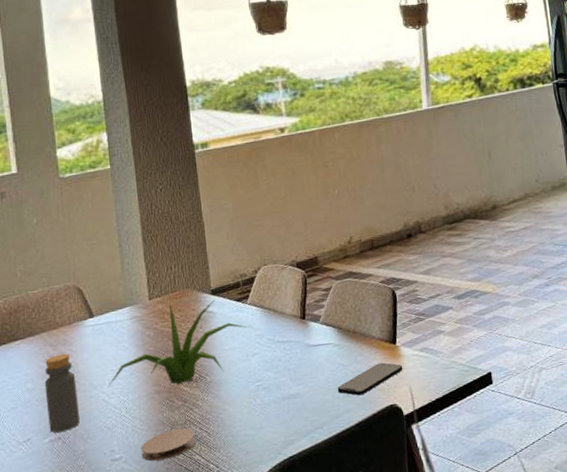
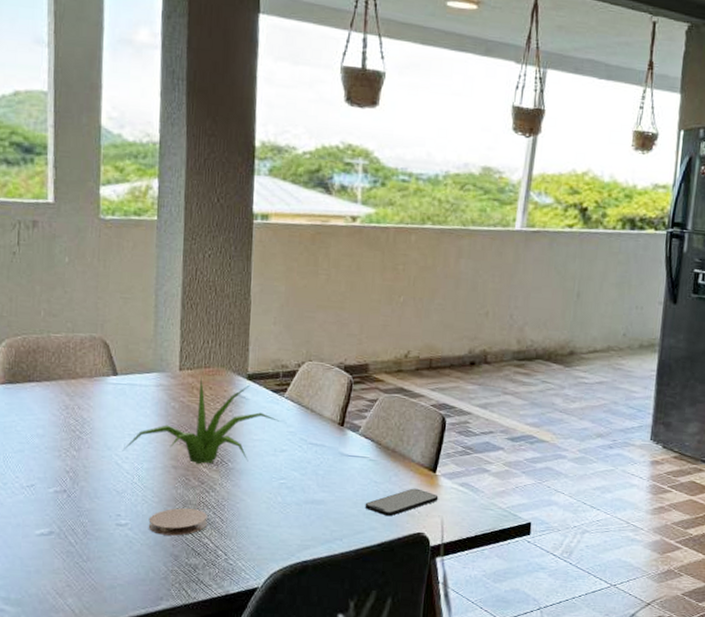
bottle: present [44,353,80,433] -> none [55,406,90,485]

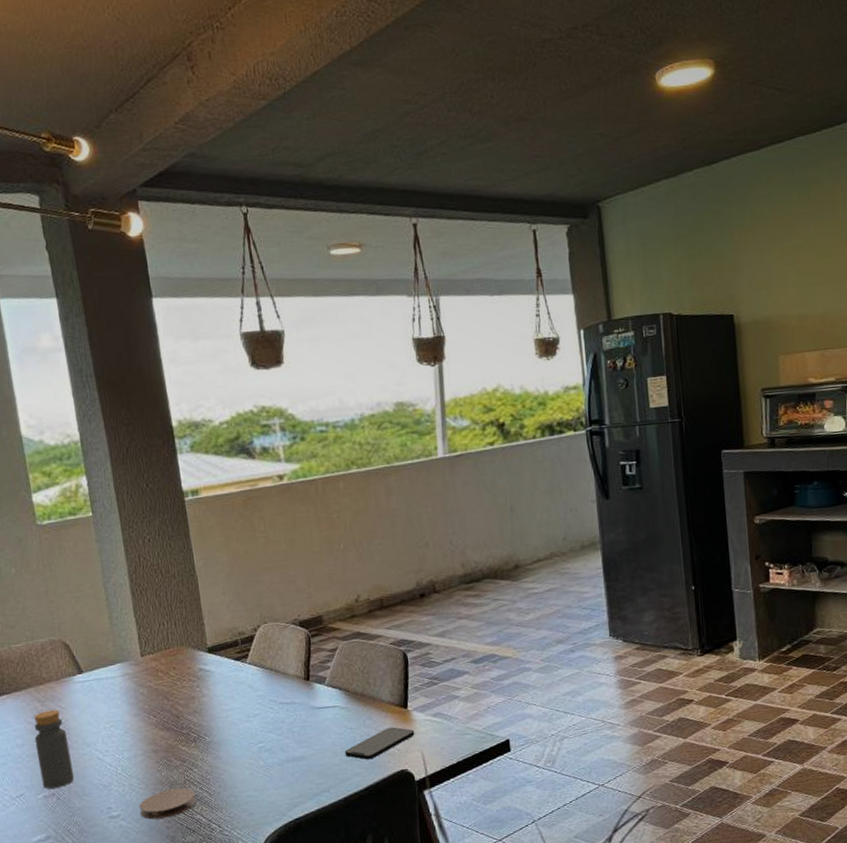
bottle: none [55,406,90,485] -> present [34,709,74,789]
plant: present [122,376,280,465] -> none [101,657,248,745]

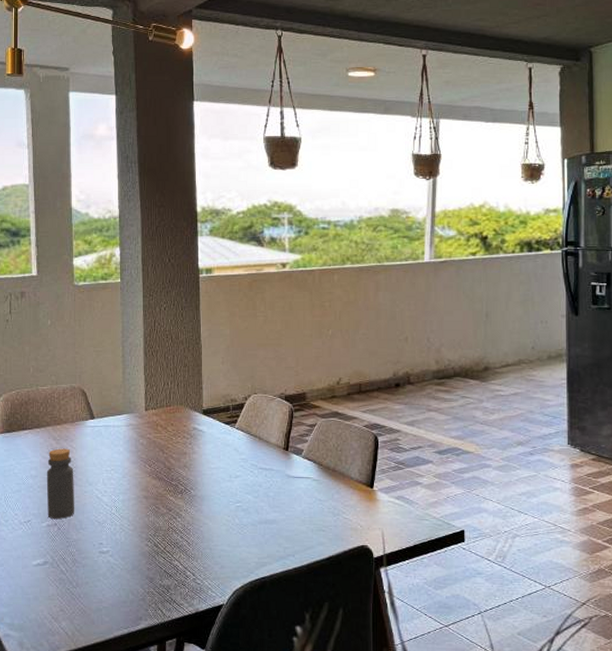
coaster: present [139,788,196,820] -> none [126,534,176,560]
smartphone: present [344,727,415,760] -> none [312,504,378,532]

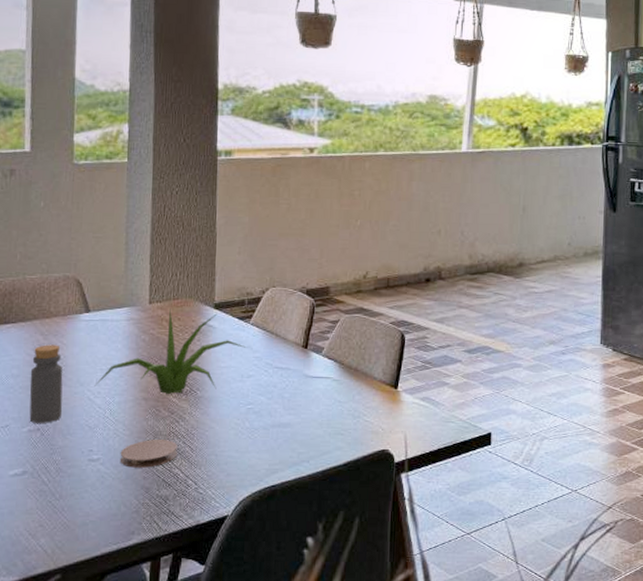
plant: none [101,415,233,494] -> present [94,308,247,395]
coaster: none [126,534,176,560] -> present [120,440,178,468]

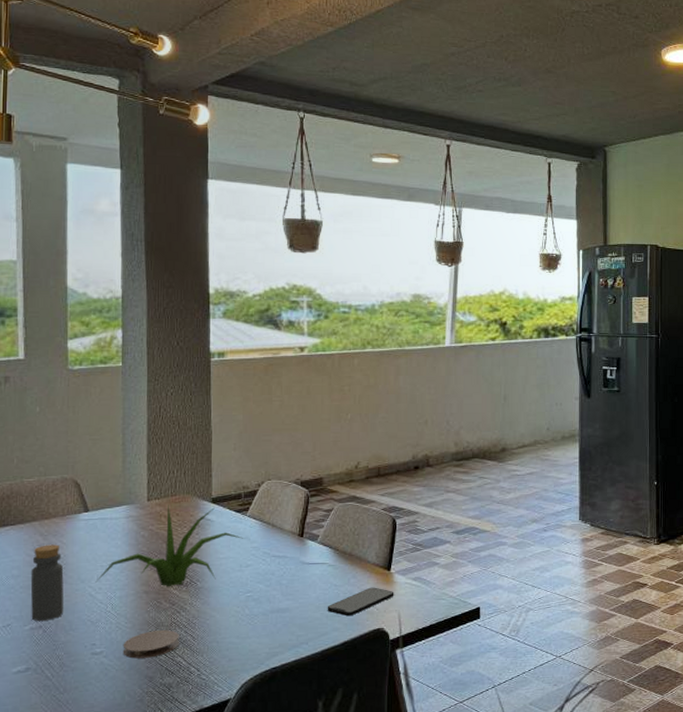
smartphone: none [330,405,401,435] -> present [327,587,394,617]

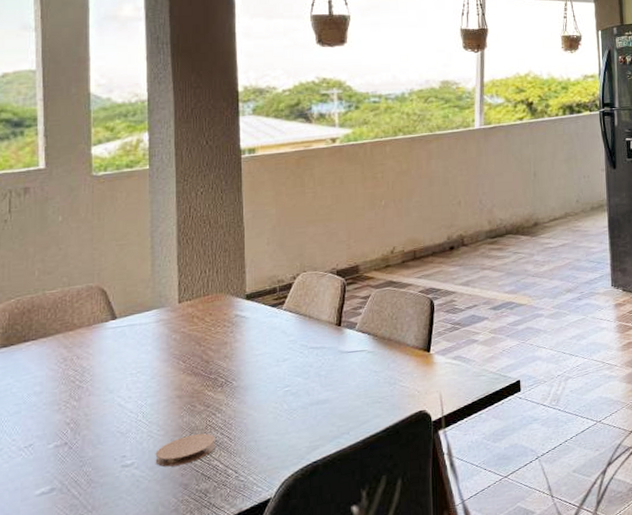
bottle: present [30,544,64,621] -> none [54,356,91,438]
plant: present [95,505,244,587] -> none [124,304,281,392]
smartphone: present [327,587,394,617] -> none [367,369,435,402]

